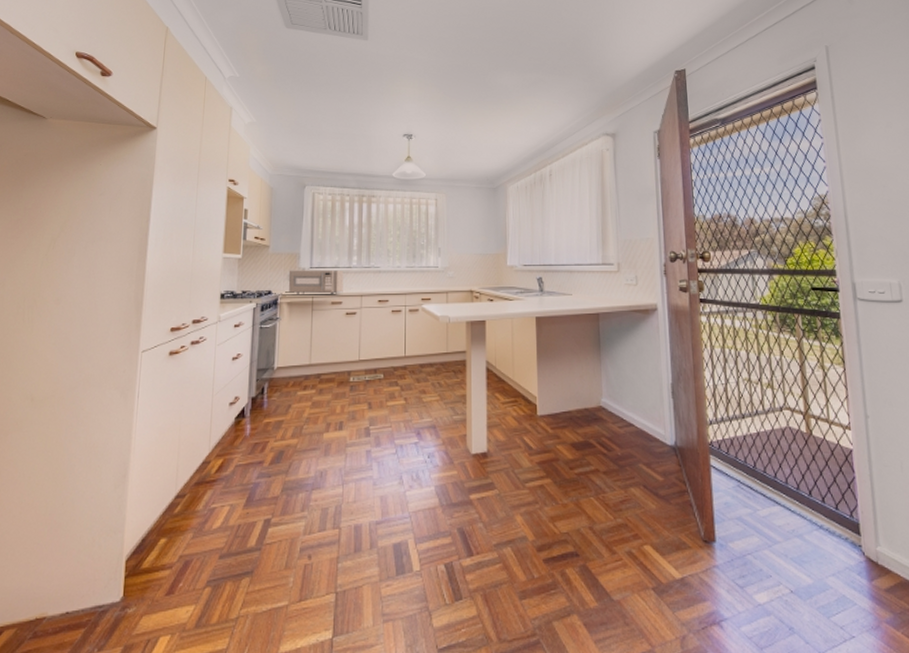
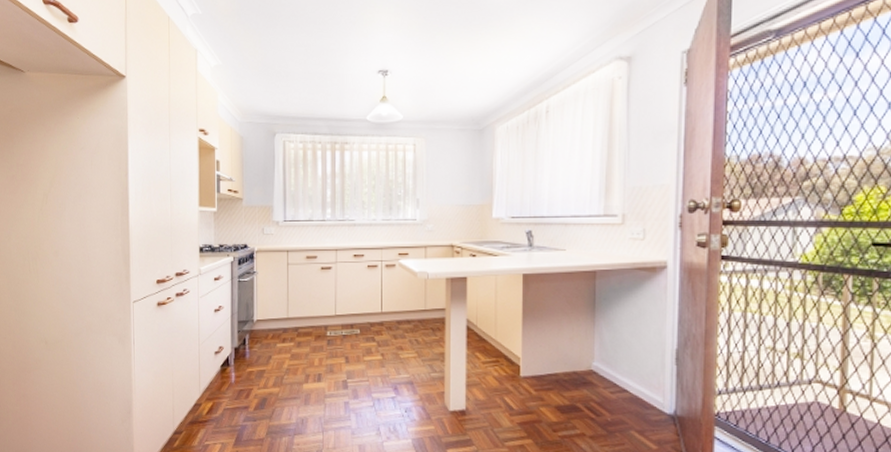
microwave: present [288,269,344,295] -> none [263,223,318,249]

